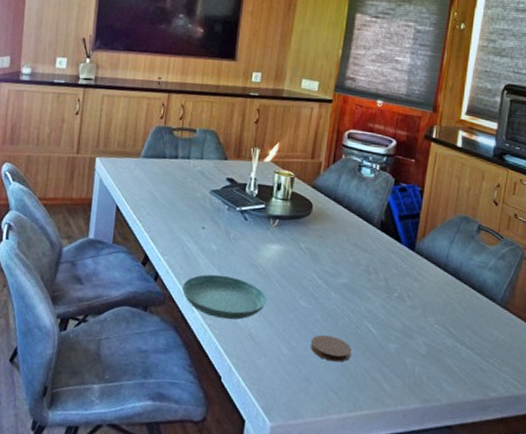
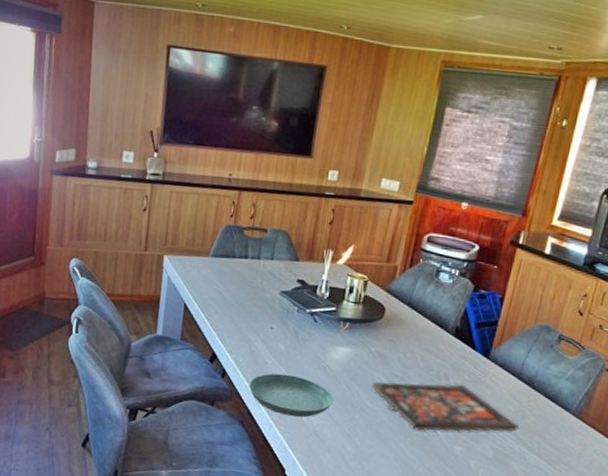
board game: none [303,278,449,328] -> present [371,382,518,432]
coaster: present [310,335,352,363] -> none [374,435,416,462]

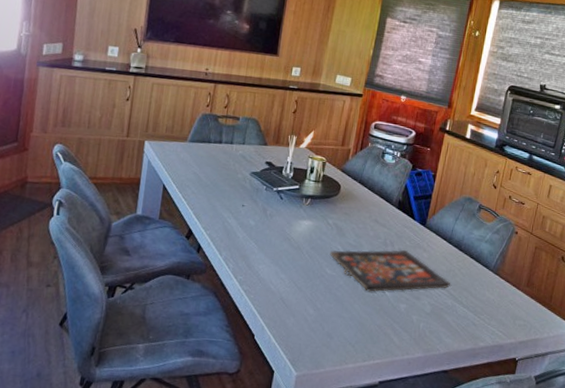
saucer: present [249,373,333,418] -> none [222,246,297,286]

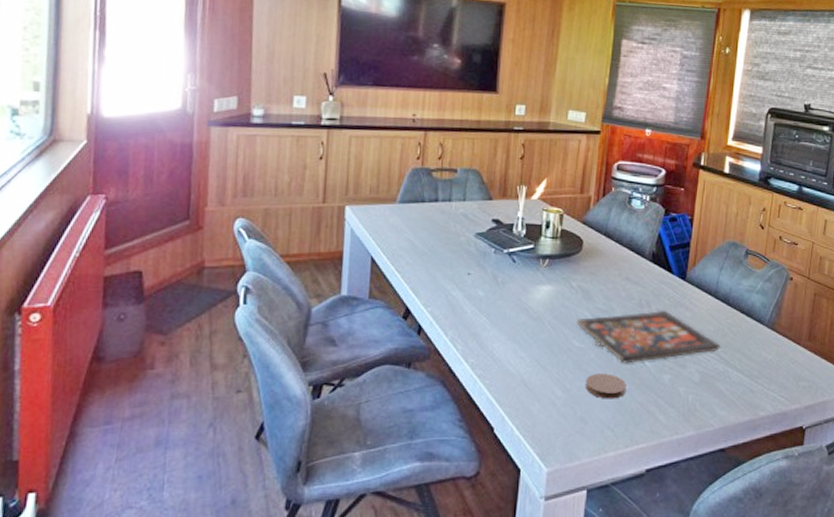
coaster: none [333,298,368,321] -> present [585,374,626,399]

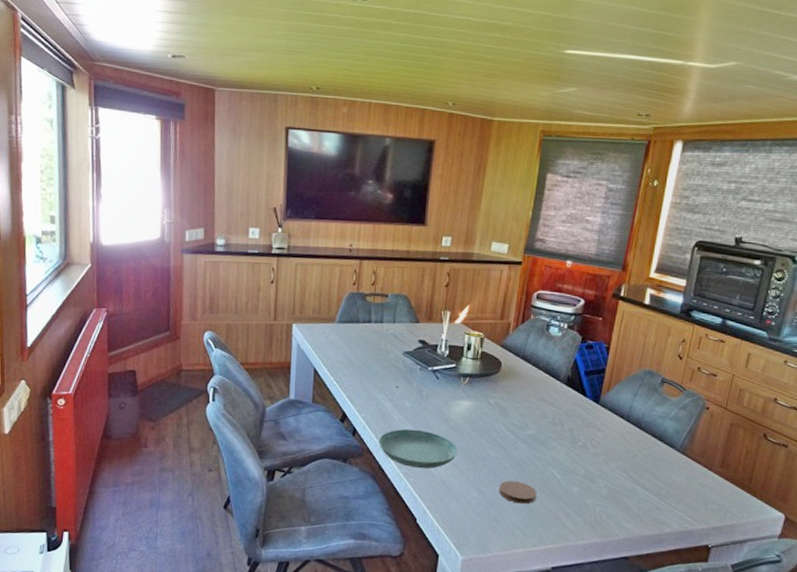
saucer: none [449,322,539,368] -> present [379,428,458,469]
board game: present [576,310,720,364] -> none [492,429,629,474]

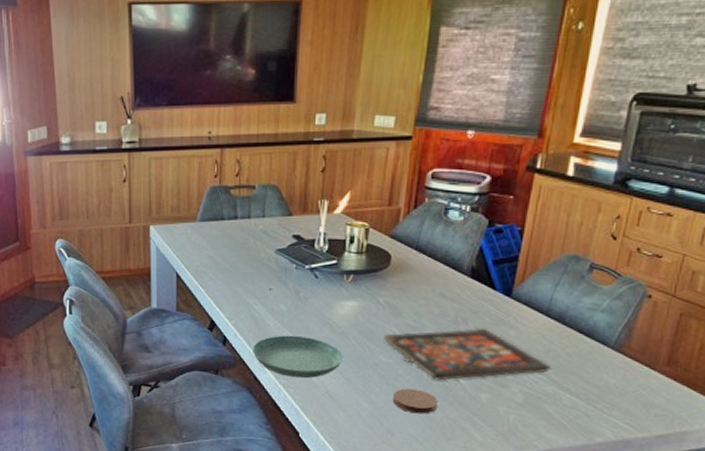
board game: none [492,429,629,474] -> present [383,327,550,381]

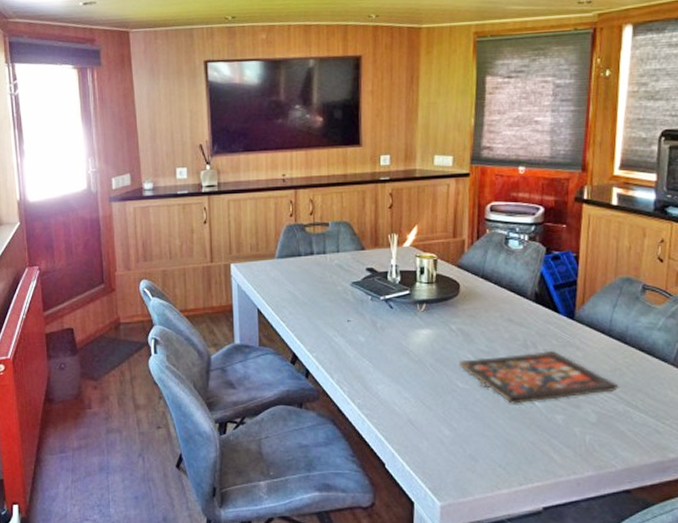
saucer: present [253,335,343,379] -> none [335,365,422,408]
coaster: present [392,388,438,414] -> none [472,414,517,438]

